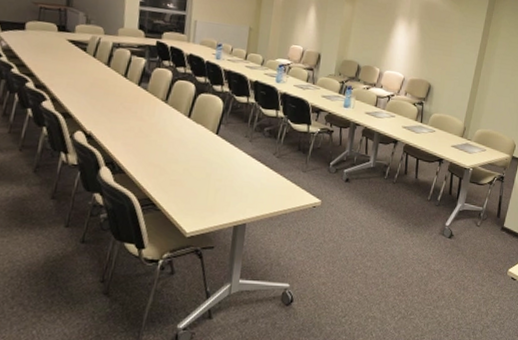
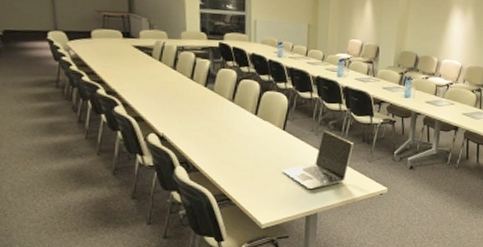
laptop: none [212,136,289,198] -> present [282,130,354,190]

